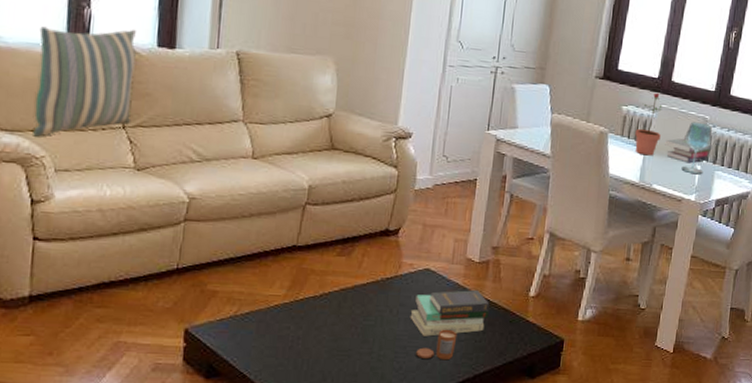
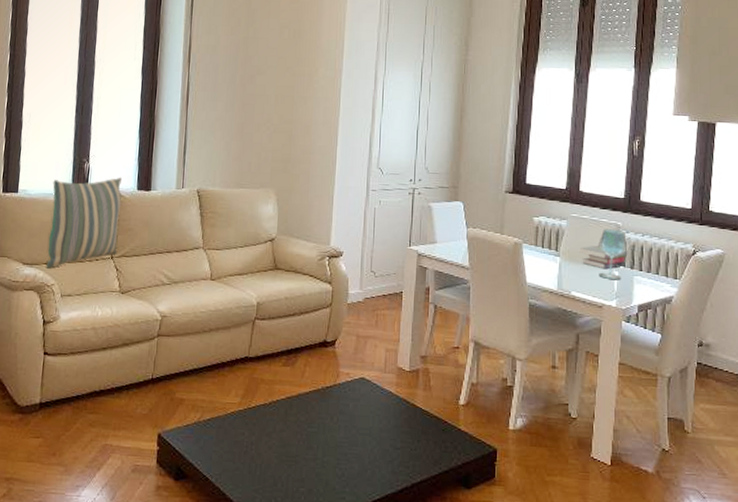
books: present [410,289,490,337] -> none [349,398,422,444]
candle: present [416,329,458,361] -> none [356,437,394,468]
potted flower: present [635,92,662,156] -> none [549,203,574,264]

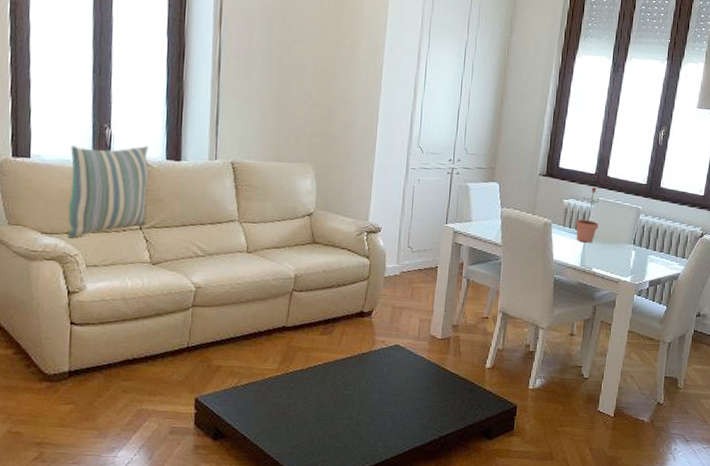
potted flower: none [549,203,574,264] -> present [576,187,600,243]
books: present [579,245,628,270] -> none [602,226,645,249]
wine glass: present [599,228,627,281] -> none [618,212,645,259]

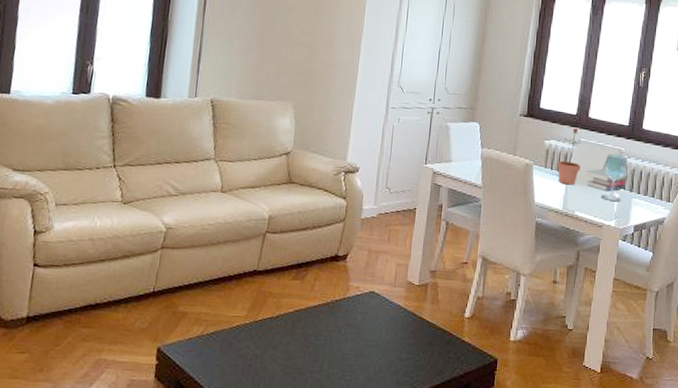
pillow: present [68,145,149,238] -> none [39,82,129,176]
books: none [602,226,645,249] -> present [585,168,629,192]
wine glass: none [618,212,645,259] -> present [601,153,628,202]

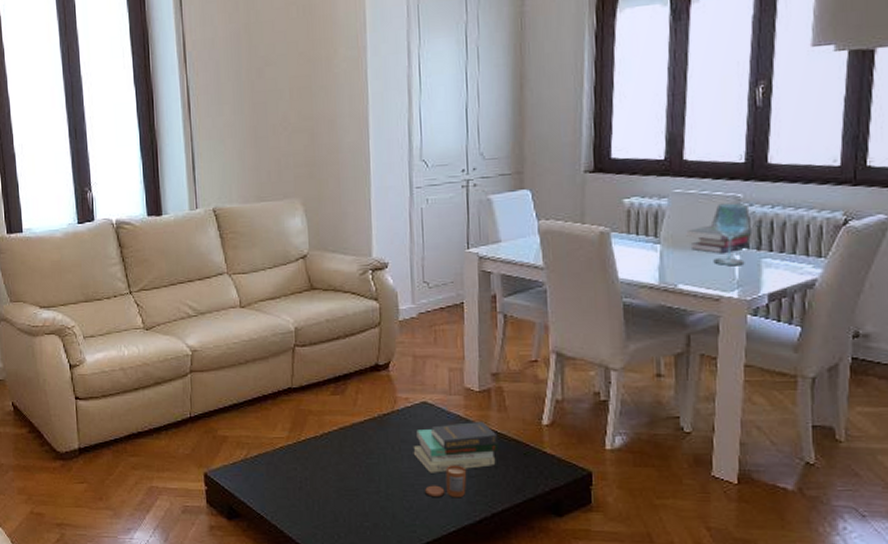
books: none [356,311,429,356] -> present [413,421,499,473]
candle: none [362,348,399,379] -> present [425,465,467,498]
potted flower: present [557,128,581,185] -> none [645,176,679,252]

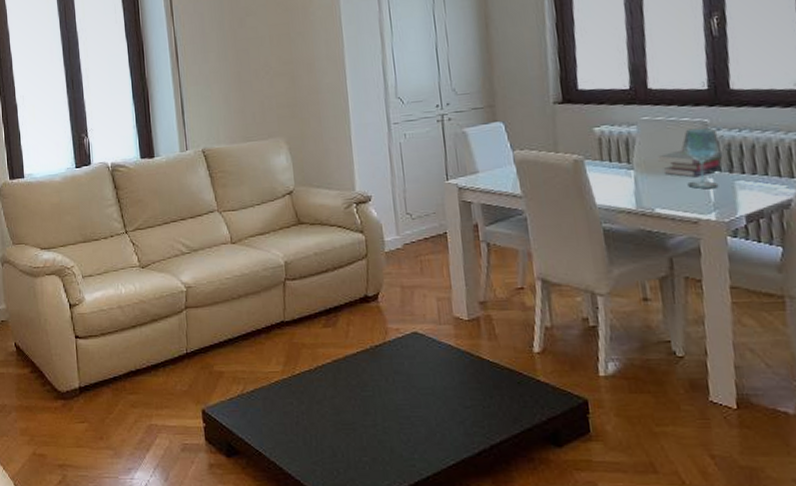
books: present [413,421,499,473] -> none [406,350,492,405]
candle: present [425,465,467,498] -> none [421,395,463,430]

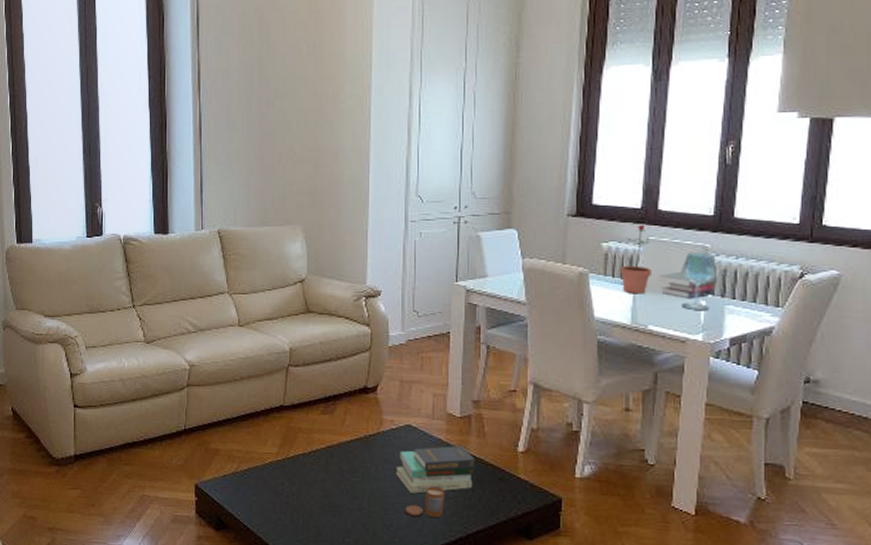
books: none [406,350,492,405] -> present [395,445,476,494]
candle: none [421,395,463,430] -> present [405,486,445,519]
potted flower: none [617,105,651,178] -> present [620,224,652,294]

